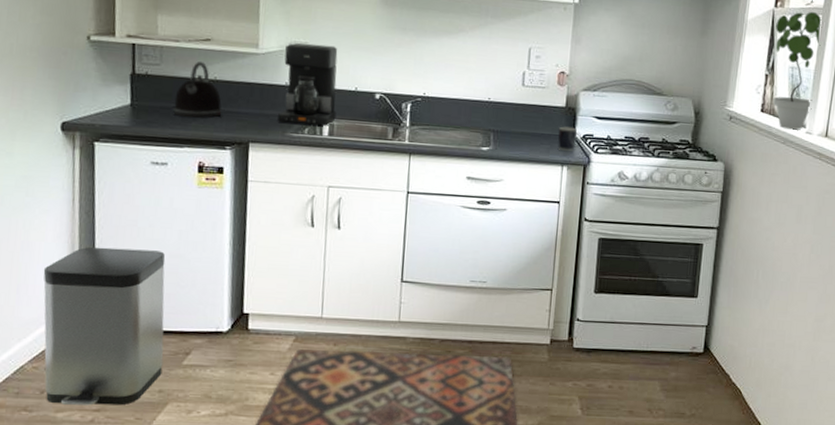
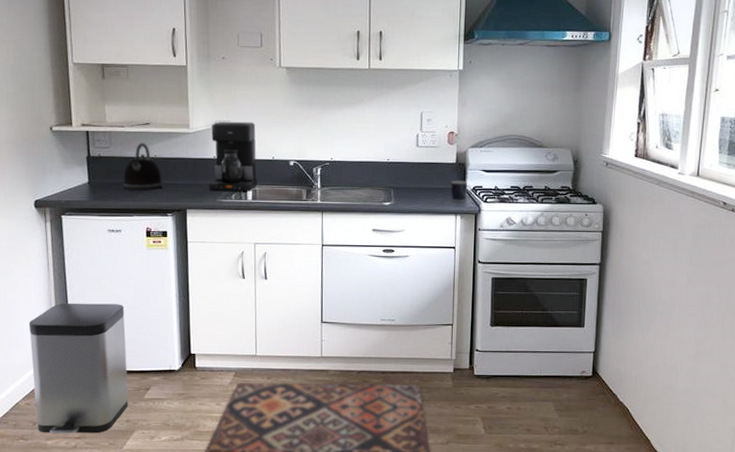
potted plant: present [773,11,822,130] -> none [645,61,689,172]

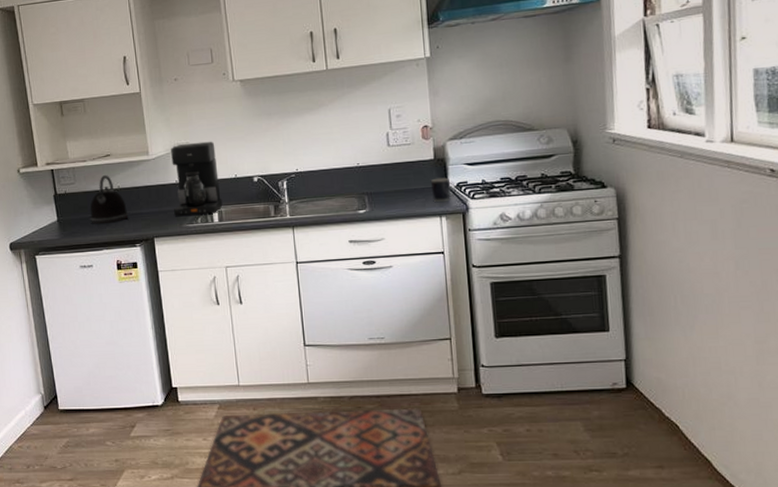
pedal bin: present [28,302,129,434] -> none [14,340,116,476]

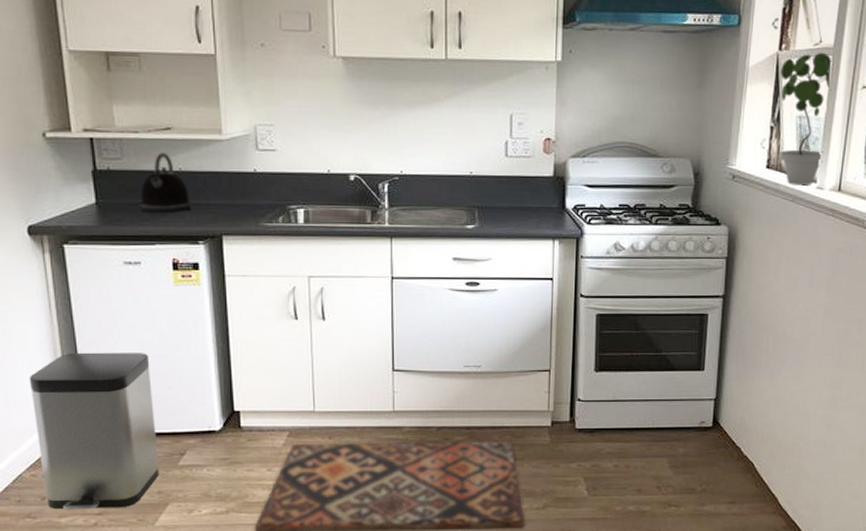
pedal bin: none [14,340,116,476] -> present [29,352,159,510]
coffee maker: present [171,141,223,216] -> none [250,125,310,213]
mug: present [430,177,457,203] -> none [547,197,573,225]
potted plant: none [649,11,709,142] -> present [779,52,833,186]

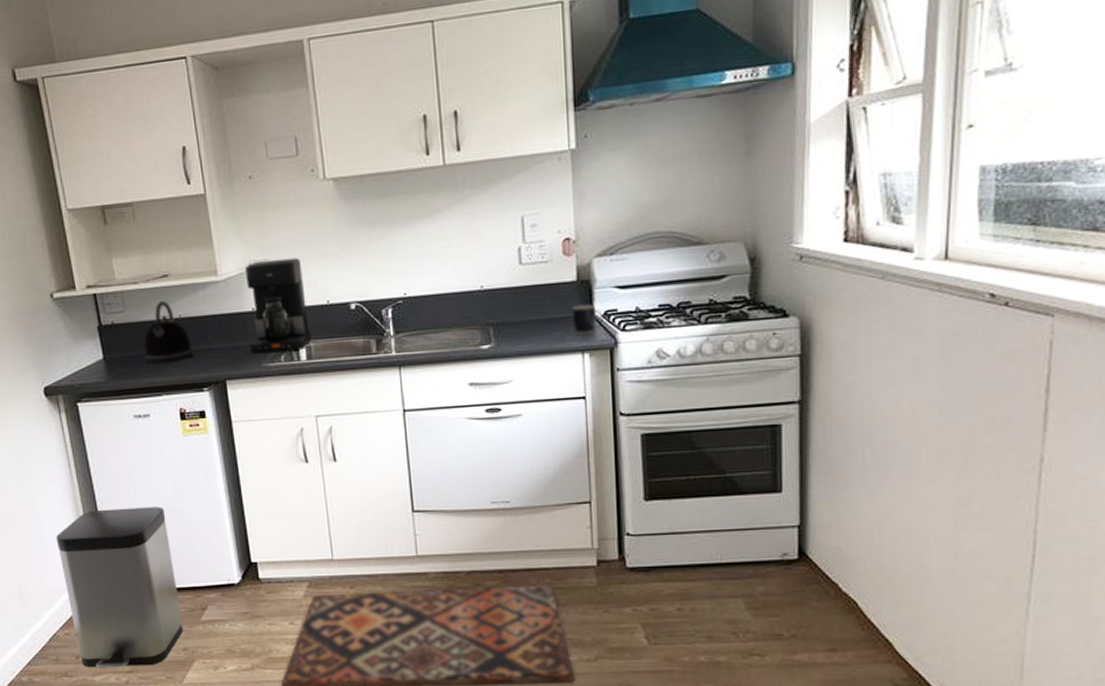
coffee maker: none [250,125,310,213] -> present [245,257,312,353]
mug: none [547,197,573,225] -> present [571,304,604,336]
potted plant: present [779,52,833,186] -> none [853,90,924,259]

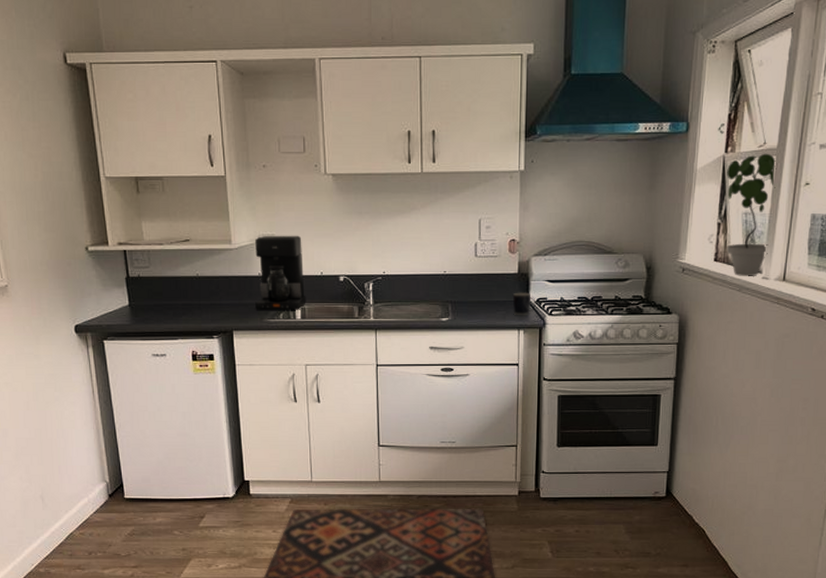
pedal bin: present [55,507,183,668] -> none [77,431,183,563]
kettle: present [144,300,193,364] -> none [165,260,207,313]
potted plant: none [853,90,924,259] -> present [726,153,777,276]

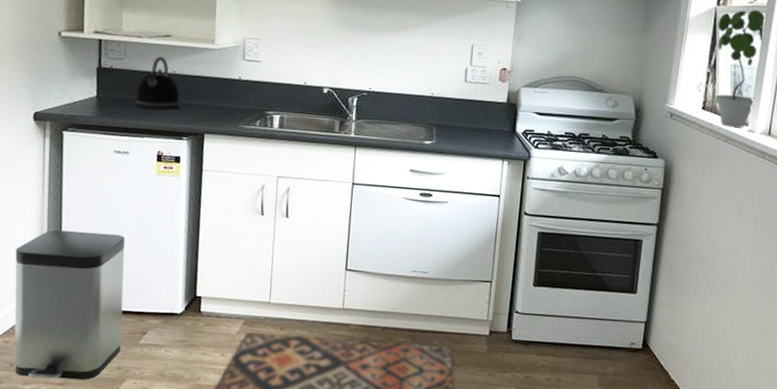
pedal bin: none [77,431,183,563] -> present [14,229,126,380]
kettle: none [165,260,207,313] -> present [135,56,180,110]
coffee maker: present [255,235,306,310] -> none [231,39,289,119]
mug: present [512,292,536,316] -> none [498,121,523,147]

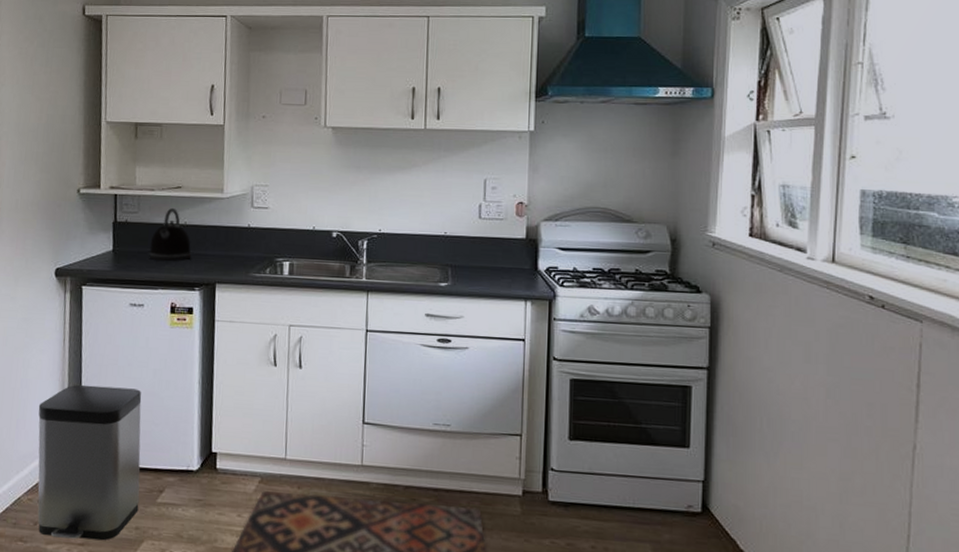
potted plant: present [714,9,766,128] -> none [759,122,816,256]

